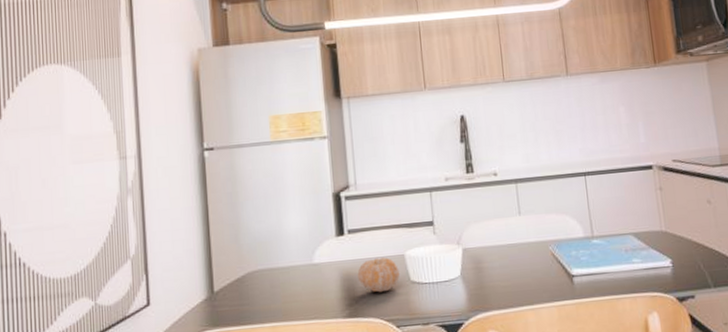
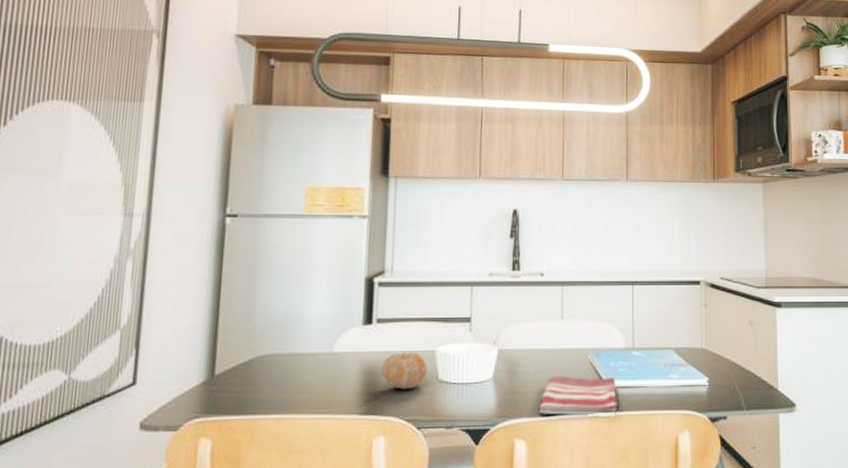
dish towel: none [507,266,584,306] -> present [538,376,617,416]

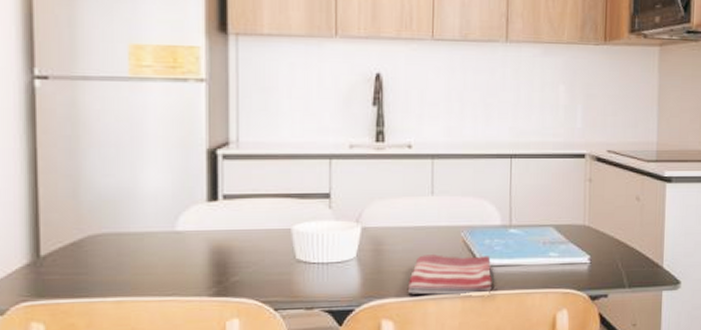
fruit: present [381,352,427,390] -> none [231,230,283,270]

